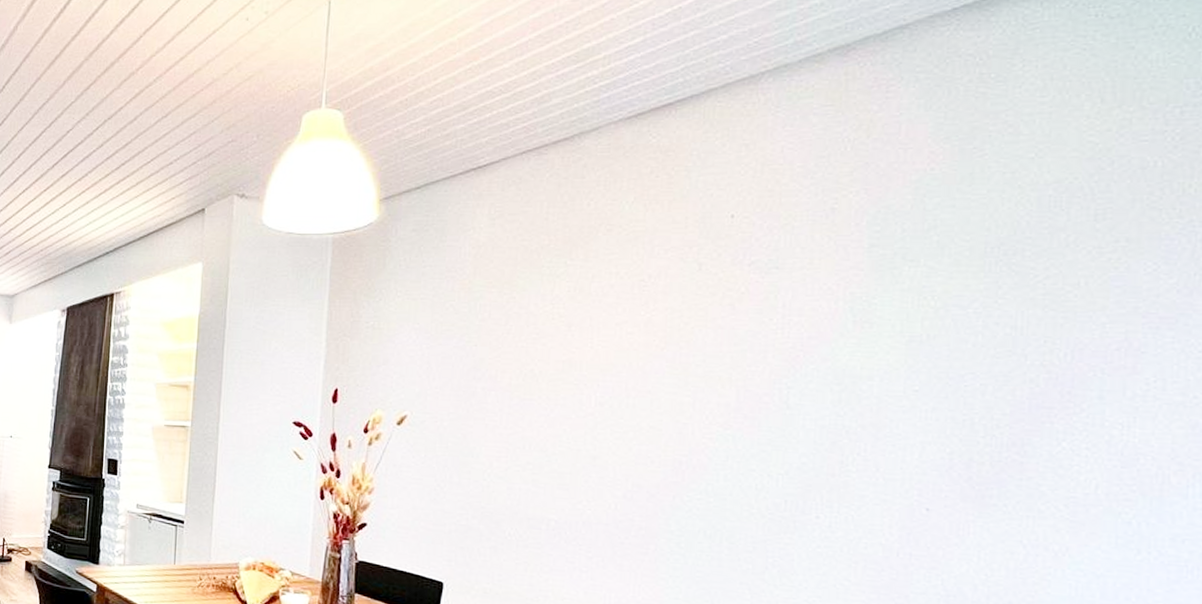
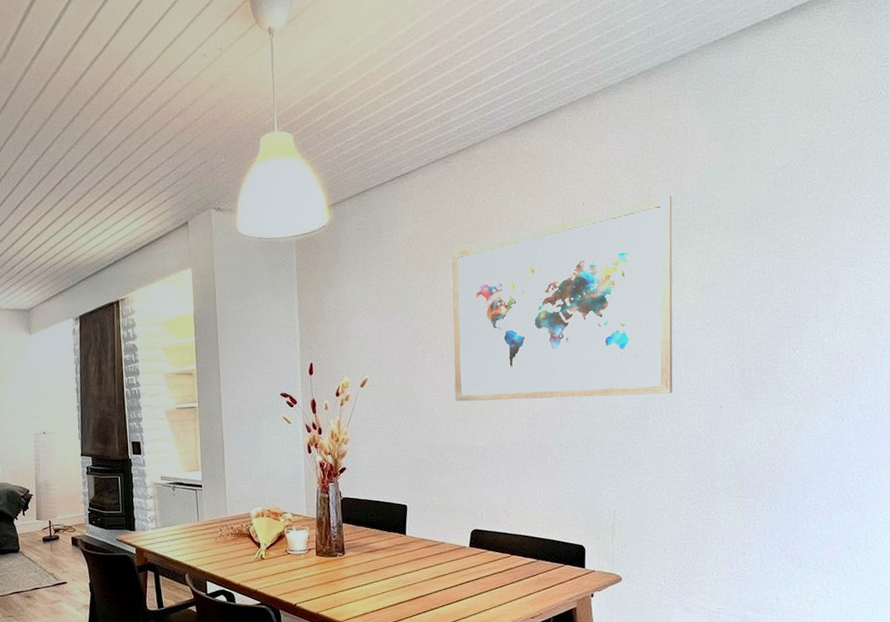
wall art: none [523,212,870,482] -> present [451,195,673,402]

